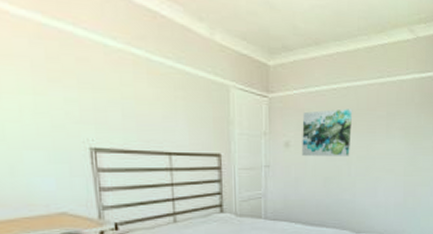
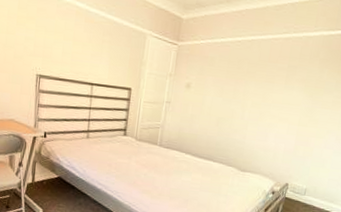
wall art: present [302,109,353,156] -> none [200,59,254,101]

